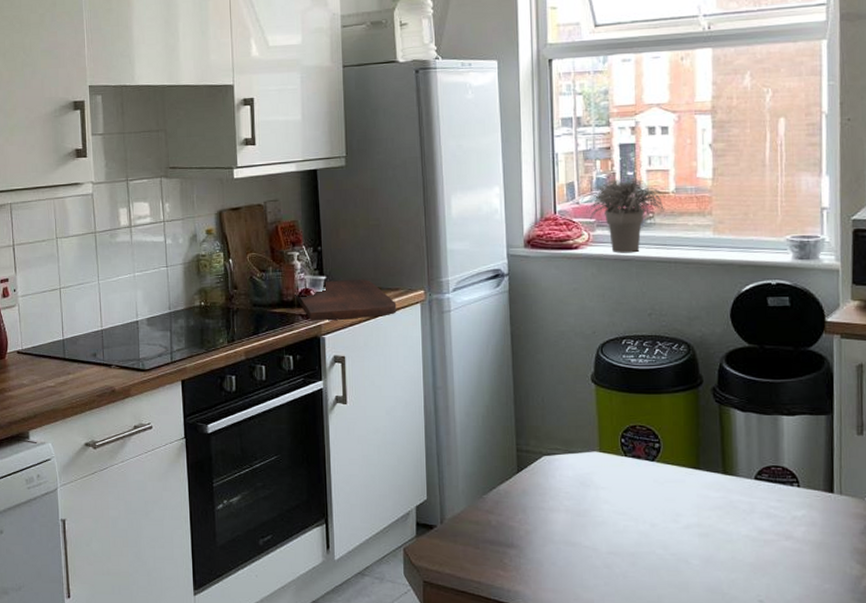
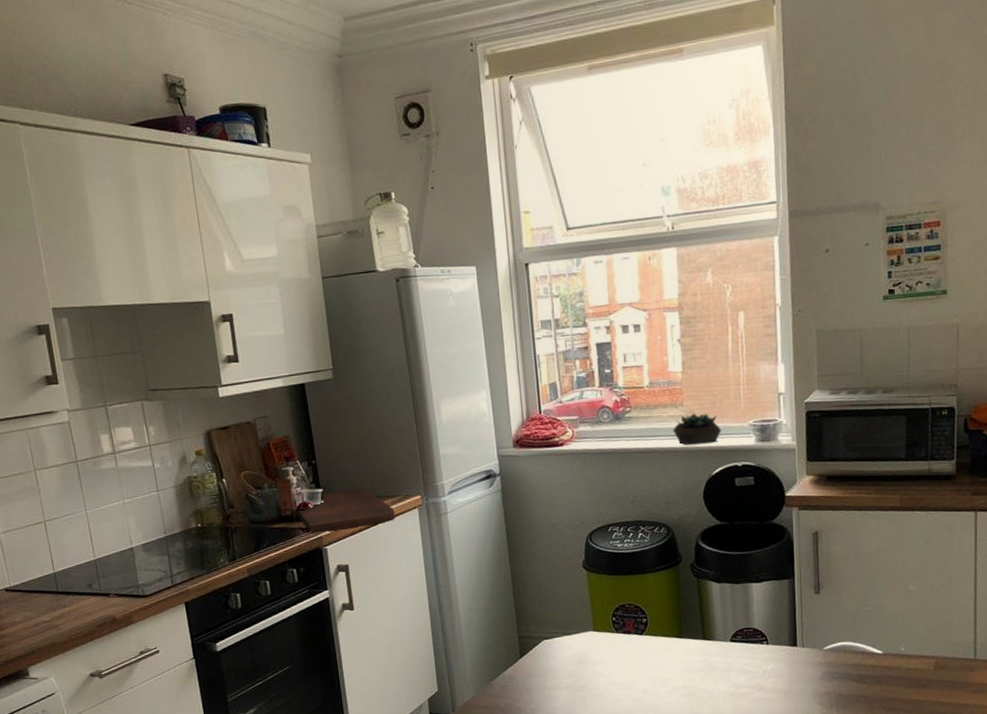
potted plant: present [581,178,666,254] -> none [563,375,642,448]
succulent plant: none [699,223,755,259] -> present [673,413,722,446]

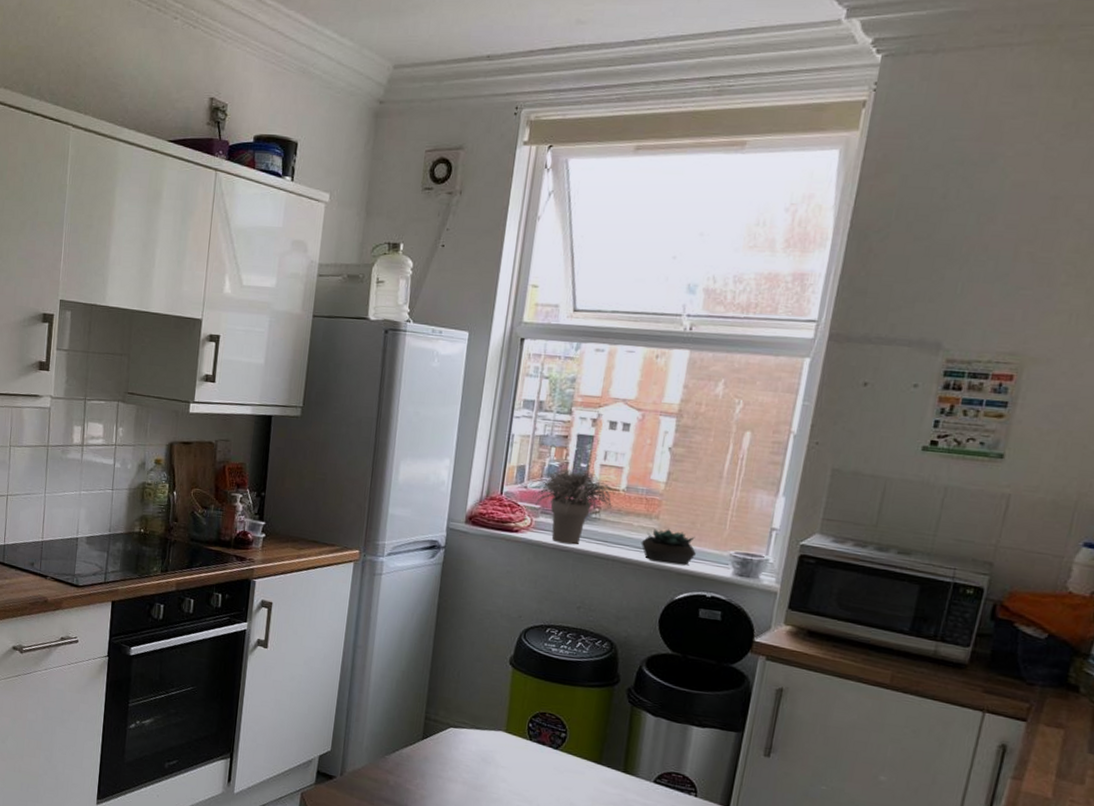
cutting board: present [291,489,396,534] -> none [230,526,331,570]
potted plant: none [563,375,642,448] -> present [529,468,616,545]

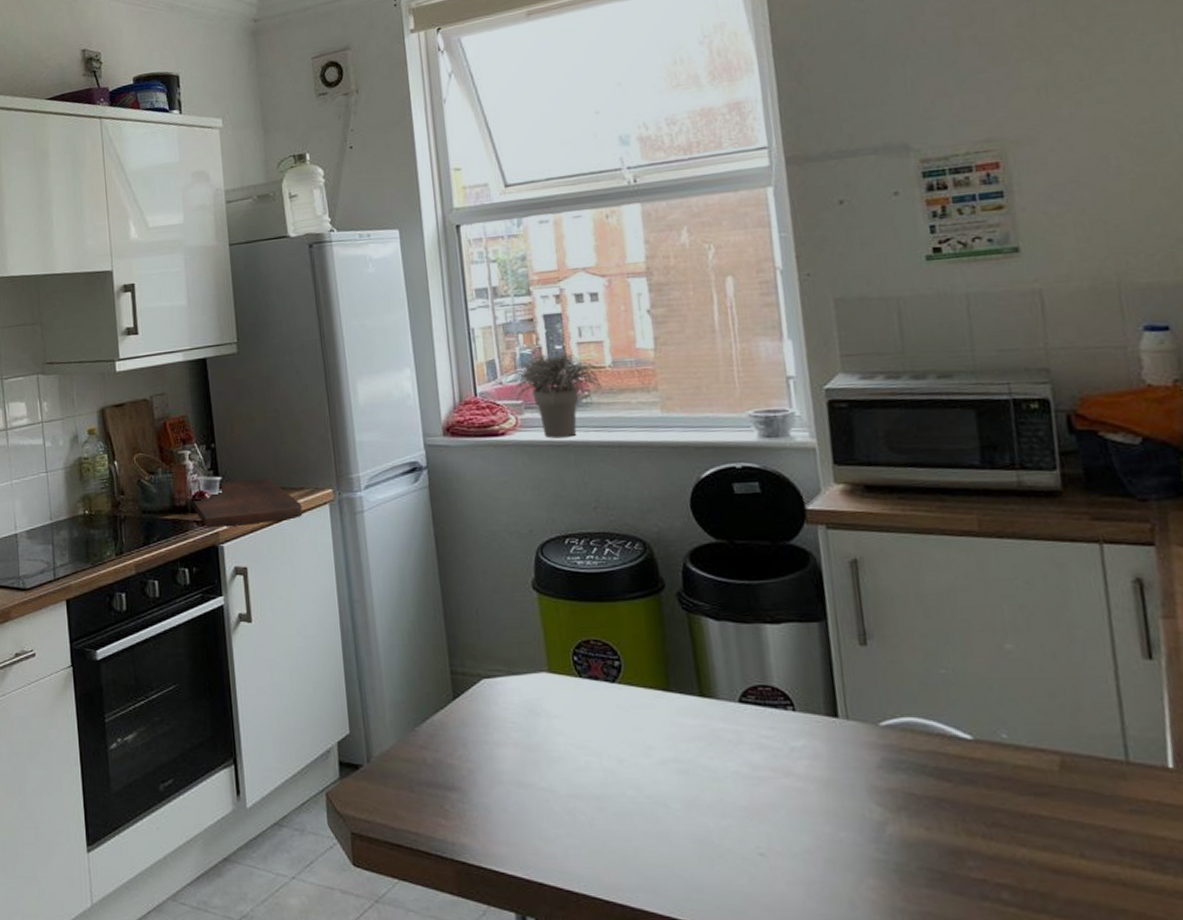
cutting board: none [230,526,331,570] -> present [185,479,303,528]
succulent plant: present [641,528,697,567] -> none [645,399,712,441]

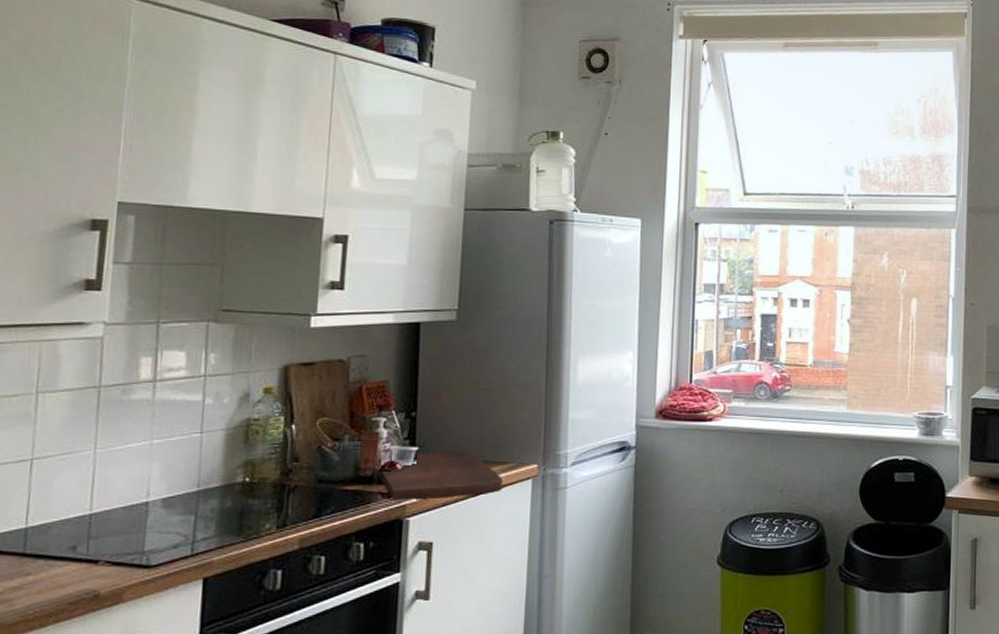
potted plant: present [504,352,603,439] -> none [718,349,804,427]

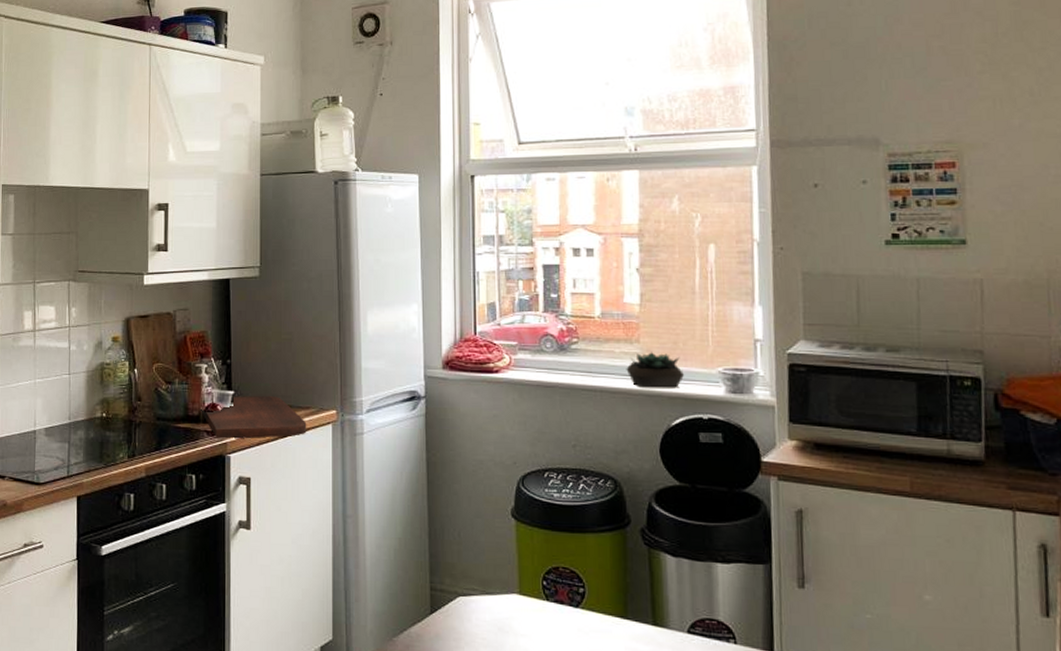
succulent plant: none [833,398,885,434] -> present [626,352,685,390]

